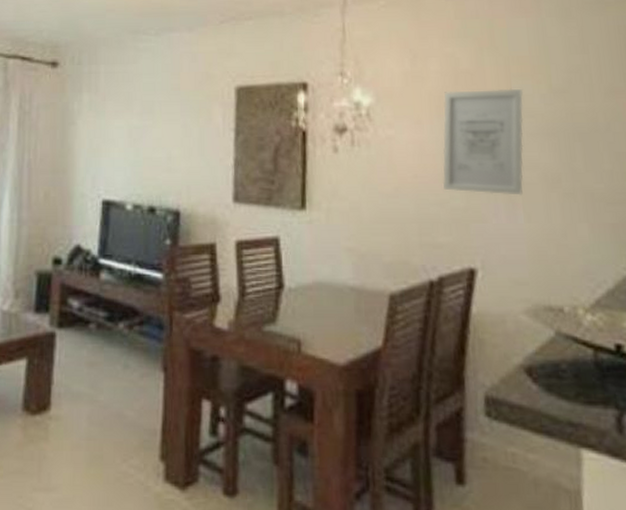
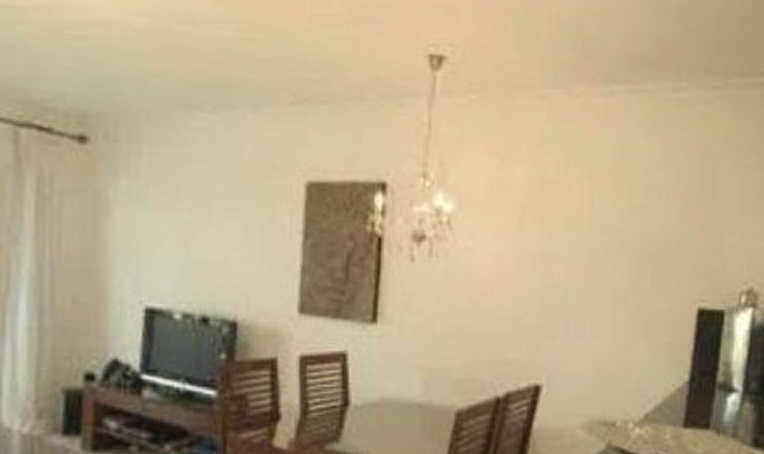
wall art: present [442,88,524,195] -> none [517,201,603,313]

